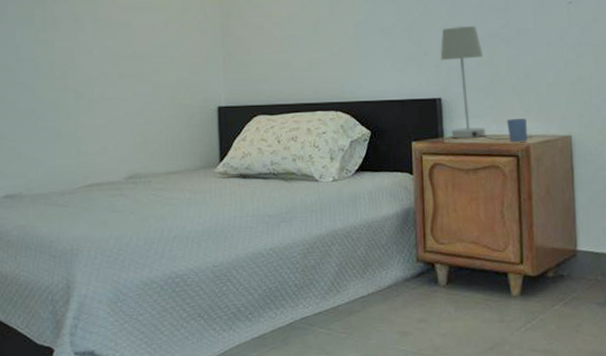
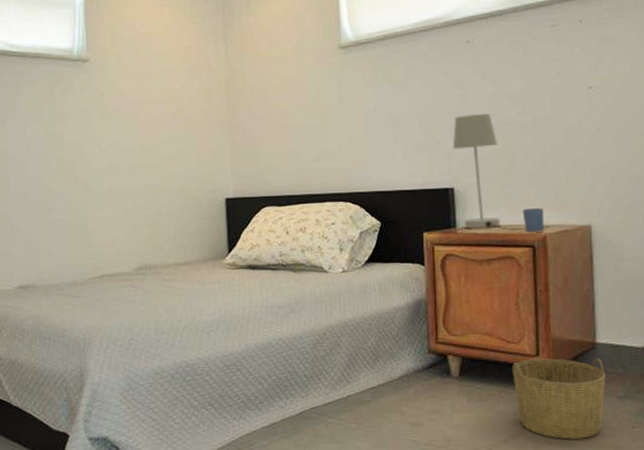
basket: none [496,266,586,347] -> present [511,358,606,440]

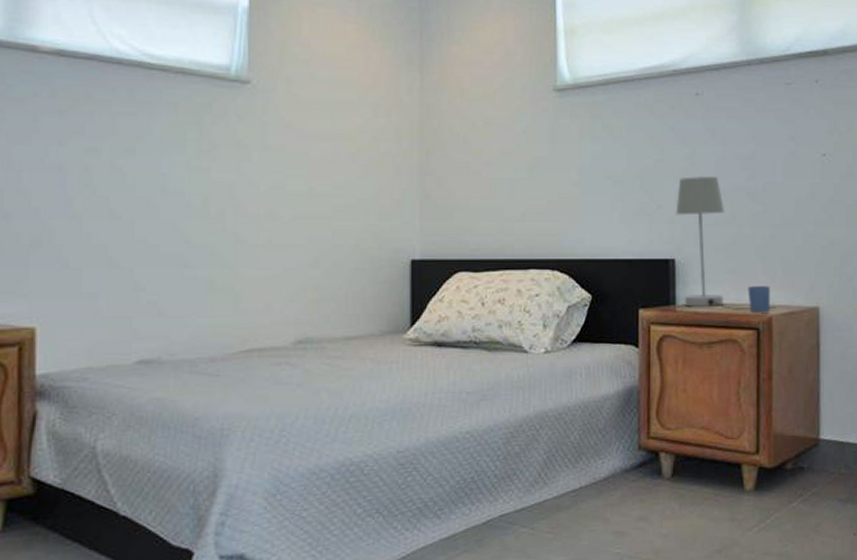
basket: present [511,358,606,440] -> none [729,456,828,550]

